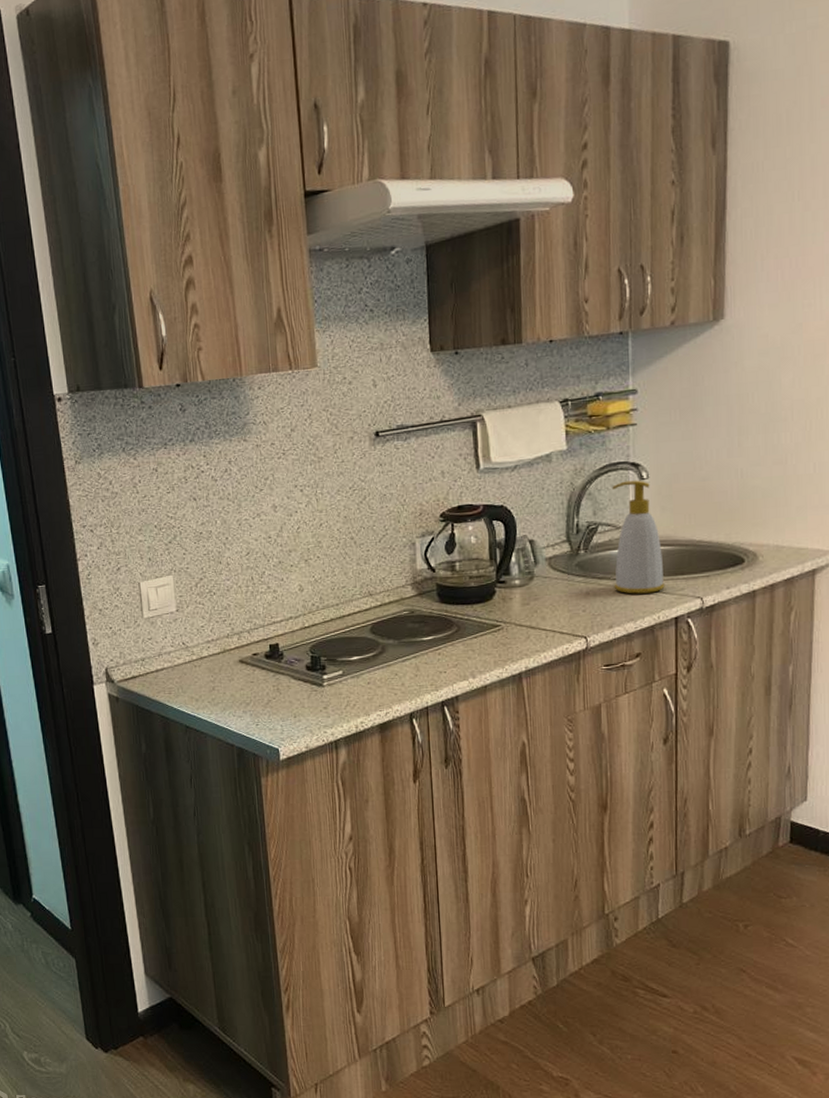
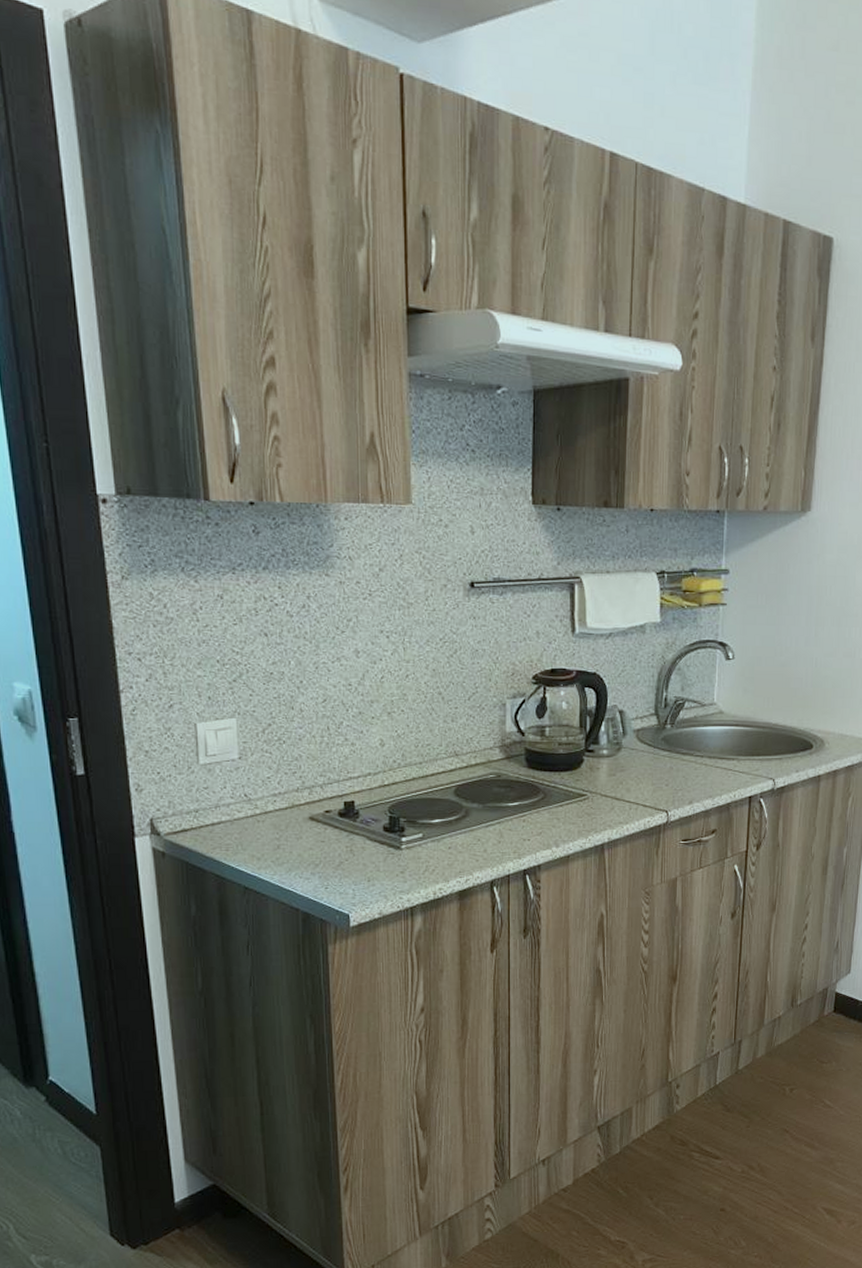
soap bottle: present [612,480,665,594] -> none [696,659,742,772]

